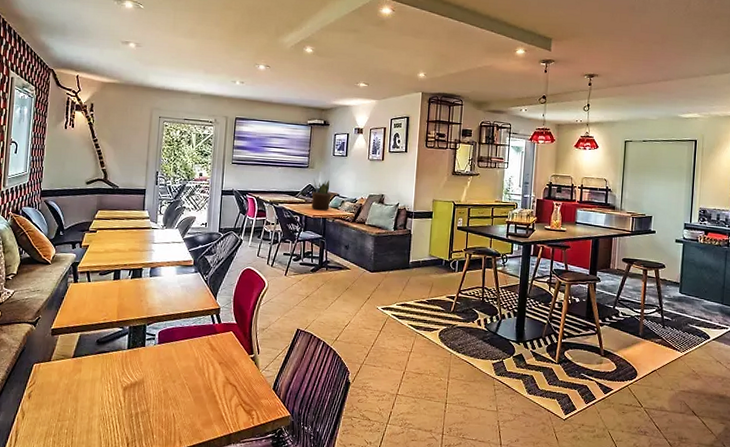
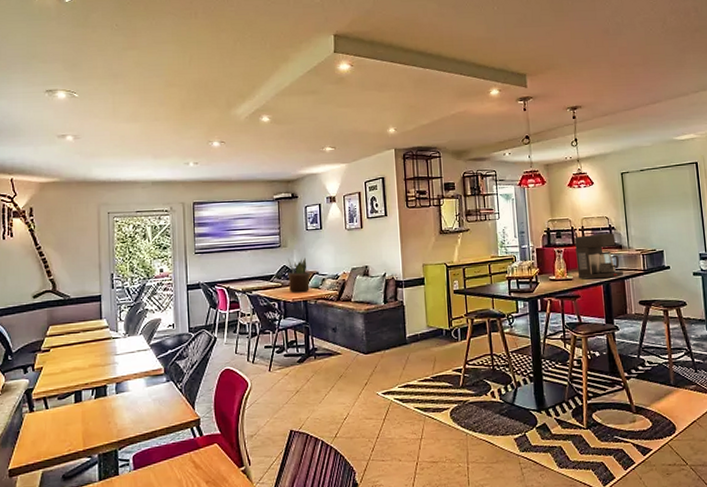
coffee maker: none [571,193,612,235] -> present [575,233,623,280]

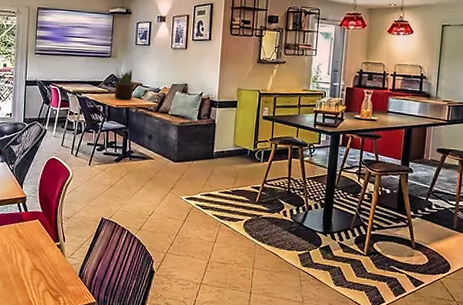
coffee maker: present [575,233,623,280] -> none [382,80,427,124]

